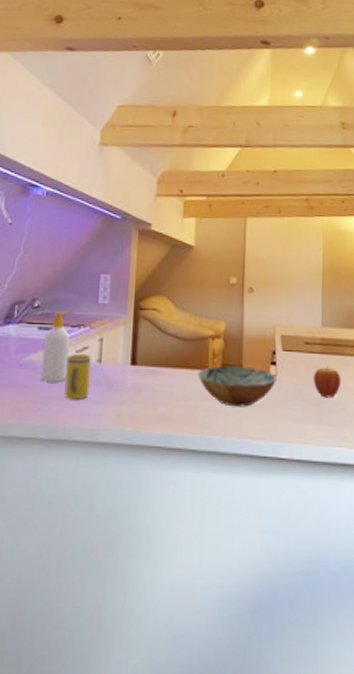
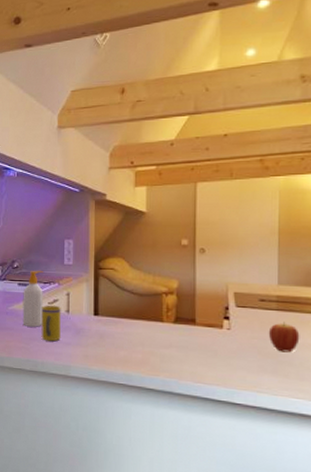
bowl: present [197,366,278,407] -> none [153,318,231,356]

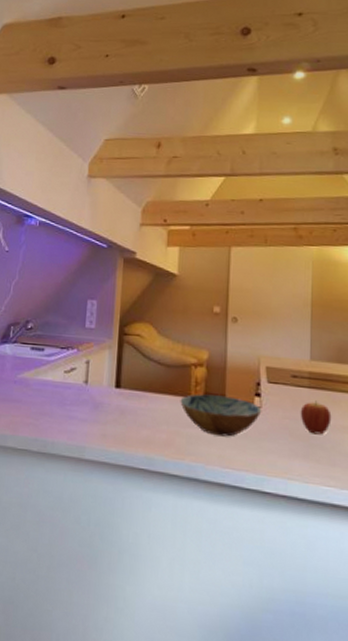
soap bottle: present [22,270,43,327] -> none [32,333,61,400]
mug: present [41,305,61,342] -> none [53,374,79,417]
bowl: none [153,318,231,356] -> present [180,394,262,437]

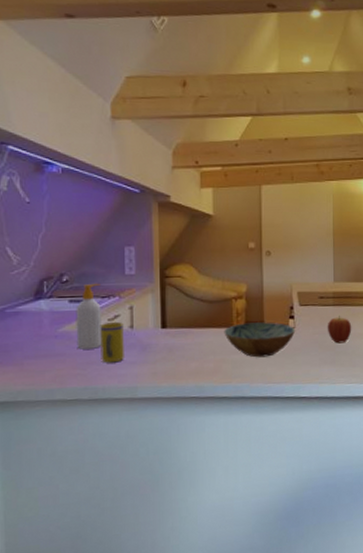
soap bottle: none [32,333,61,400] -> present [76,283,102,350]
mug: none [53,374,79,417] -> present [100,321,124,363]

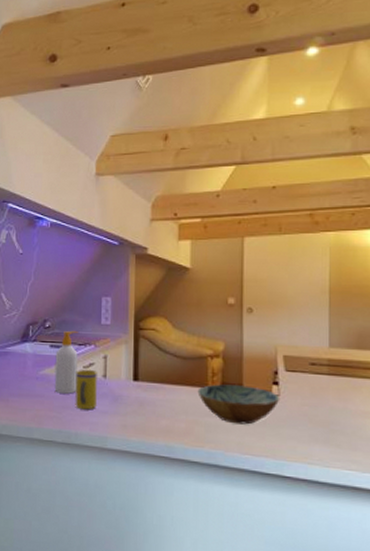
fruit: present [327,316,352,344] -> none [319,387,352,421]

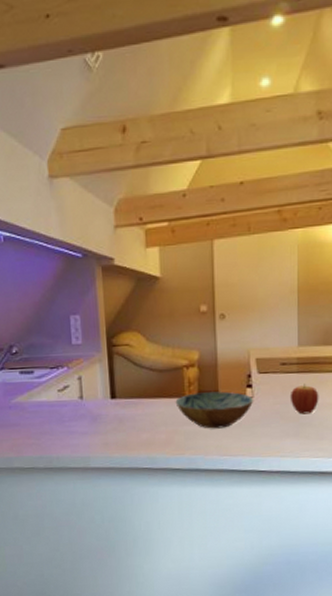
soap bottle: present [54,330,78,394] -> none [26,353,54,420]
mug: present [75,369,97,410] -> none [50,392,76,434]
fruit: none [319,387,352,421] -> present [290,384,319,415]

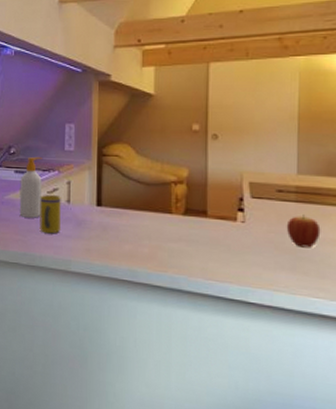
soap bottle: none [26,353,54,420] -> present [19,156,42,218]
mug: none [50,392,76,434] -> present [39,194,61,234]
bowl: present [175,391,254,429] -> none [161,210,246,251]

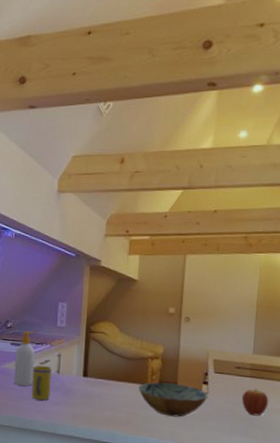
bowl: none [161,210,246,251] -> present [138,382,209,417]

